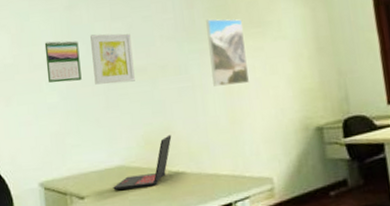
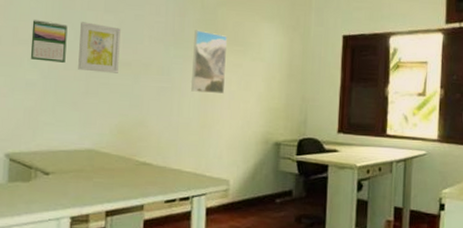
laptop: present [113,134,172,190] -> none [79,128,144,172]

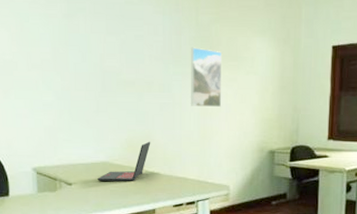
calendar: present [30,20,68,63] -> none [42,45,76,84]
wall art: present [78,22,121,73] -> none [86,45,124,92]
laptop: none [79,128,144,172] -> present [97,141,151,181]

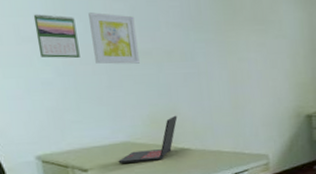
calendar: none [42,45,76,84] -> present [33,14,80,58]
wall art: none [86,45,124,92] -> present [88,12,140,65]
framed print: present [190,47,222,108] -> none [211,11,252,75]

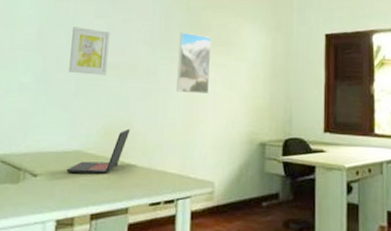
calendar: present [33,14,80,58] -> none [24,26,61,66]
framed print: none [211,11,252,75] -> present [176,32,211,95]

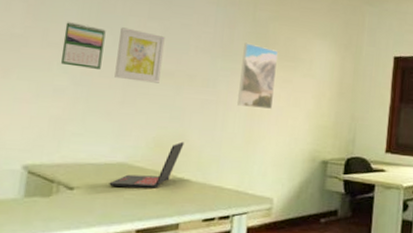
calendar: none [24,26,61,66] -> present [60,22,106,69]

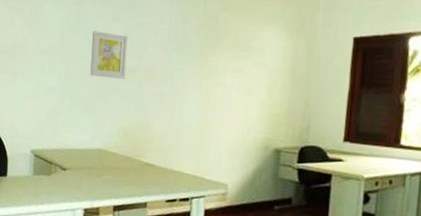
calendar: present [60,22,106,69] -> none [50,30,82,69]
laptop: present [109,141,185,188] -> none [91,130,148,171]
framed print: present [237,42,278,110] -> none [192,35,229,100]

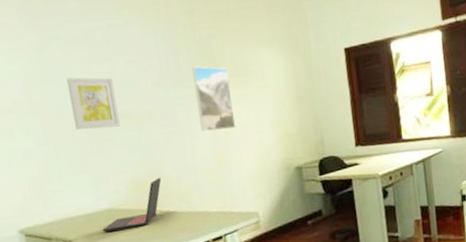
laptop: none [91,130,148,171] -> present [102,177,162,232]
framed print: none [192,35,229,100] -> present [191,66,236,132]

